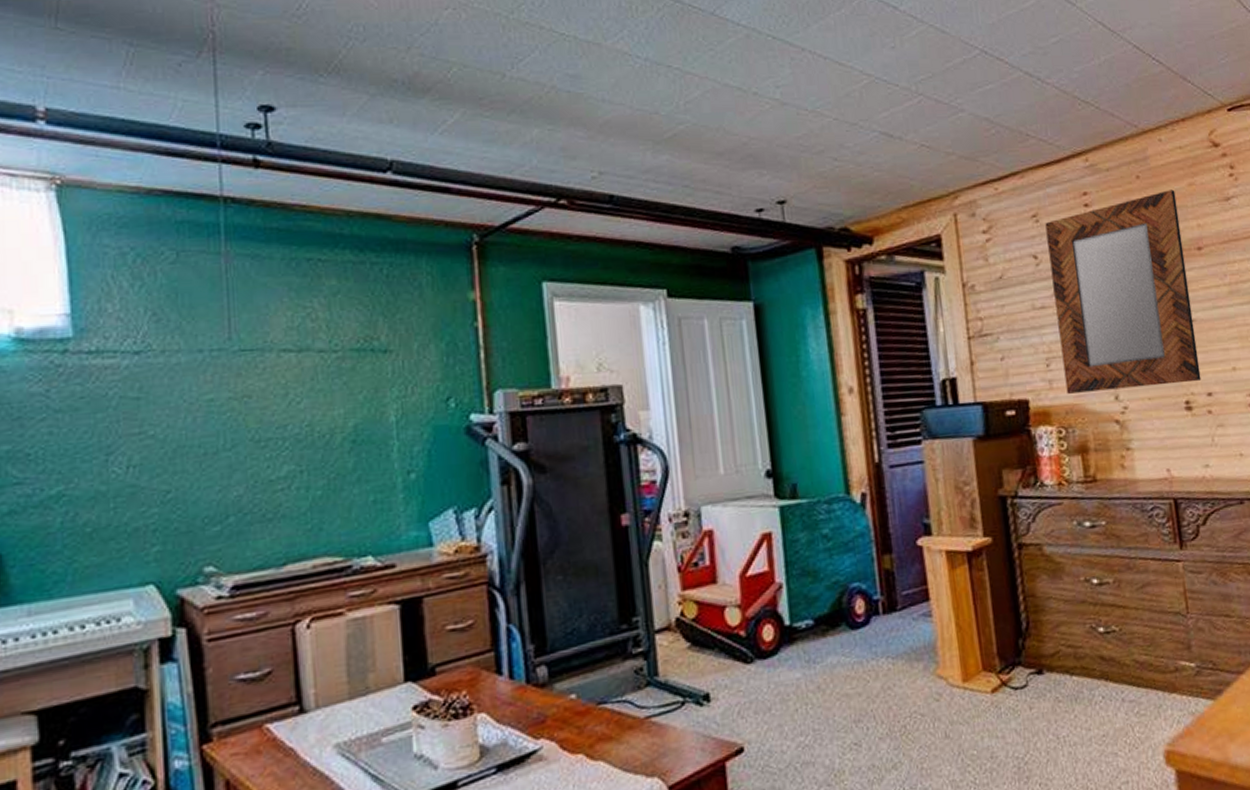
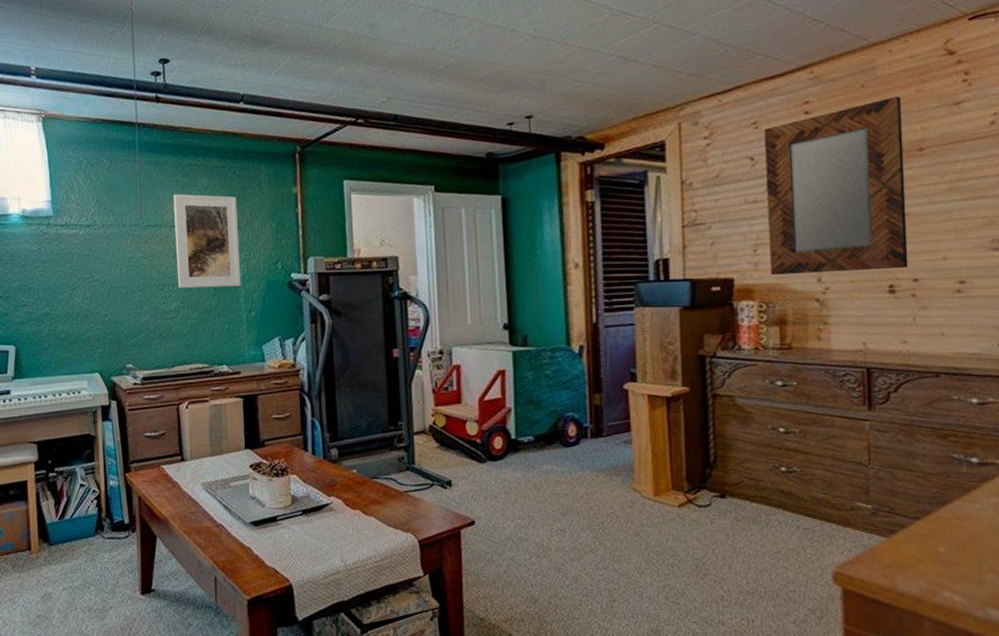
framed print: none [283,302,394,444] -> present [173,194,242,289]

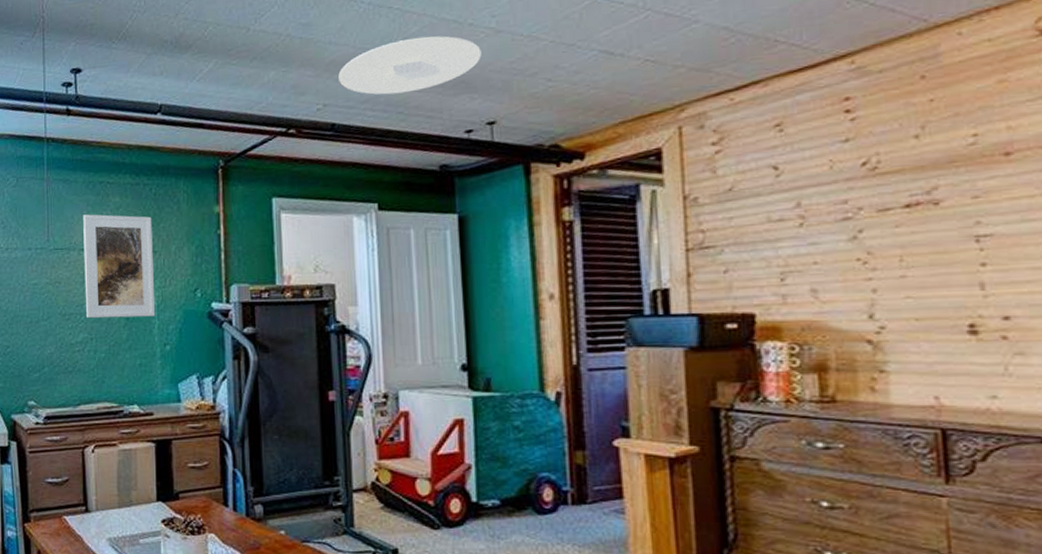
ceiling light: none [400,39,521,90] -> present [338,36,482,95]
home mirror: present [764,96,908,275] -> none [791,88,996,310]

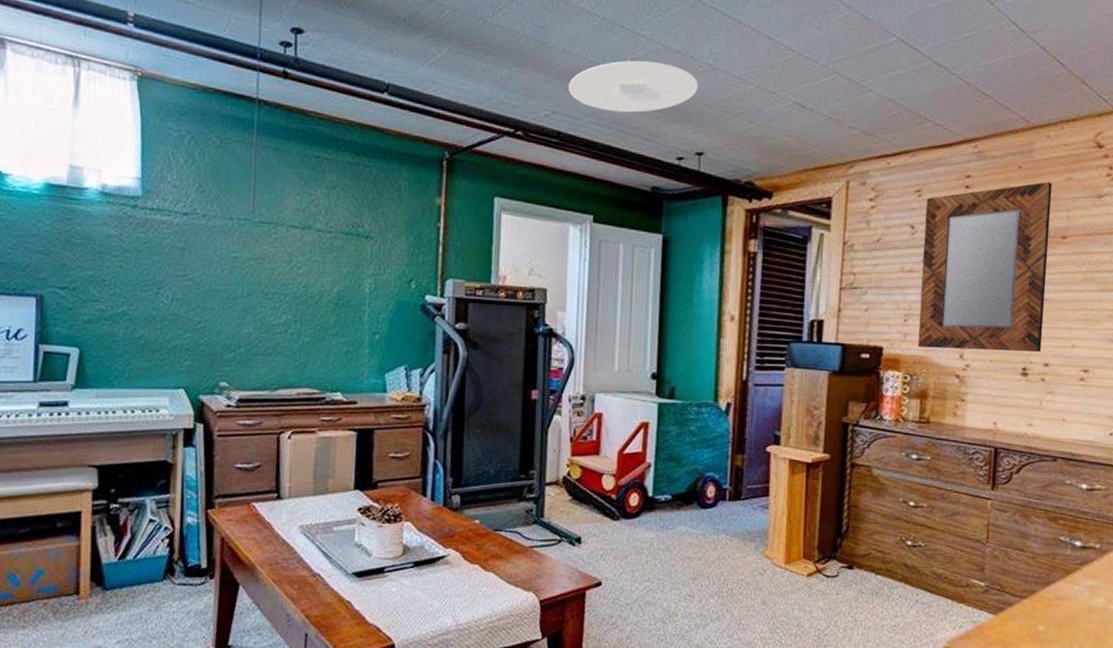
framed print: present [83,214,156,319] -> none [291,189,370,304]
home mirror: none [791,88,996,310] -> present [918,182,1052,353]

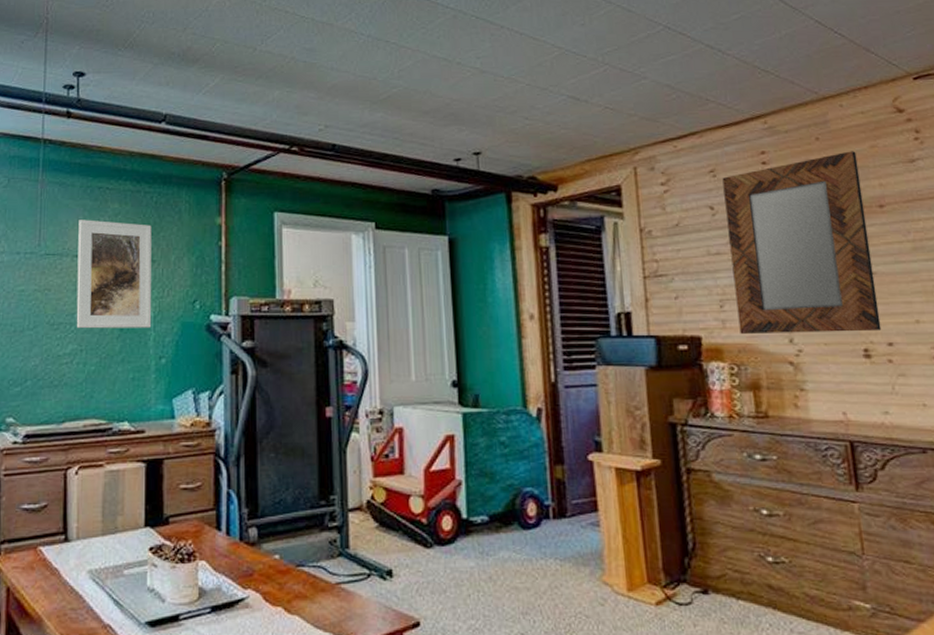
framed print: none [291,189,370,304] -> present [76,219,152,329]
ceiling light: present [568,60,698,113] -> none [339,70,468,121]

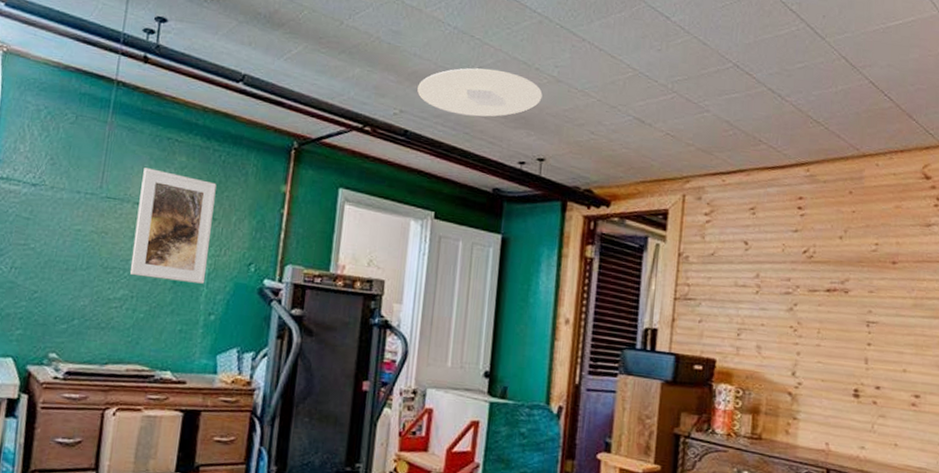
ceiling light: none [339,70,468,121] -> present [417,68,543,117]
home mirror: present [722,151,882,334] -> none [750,208,882,375]

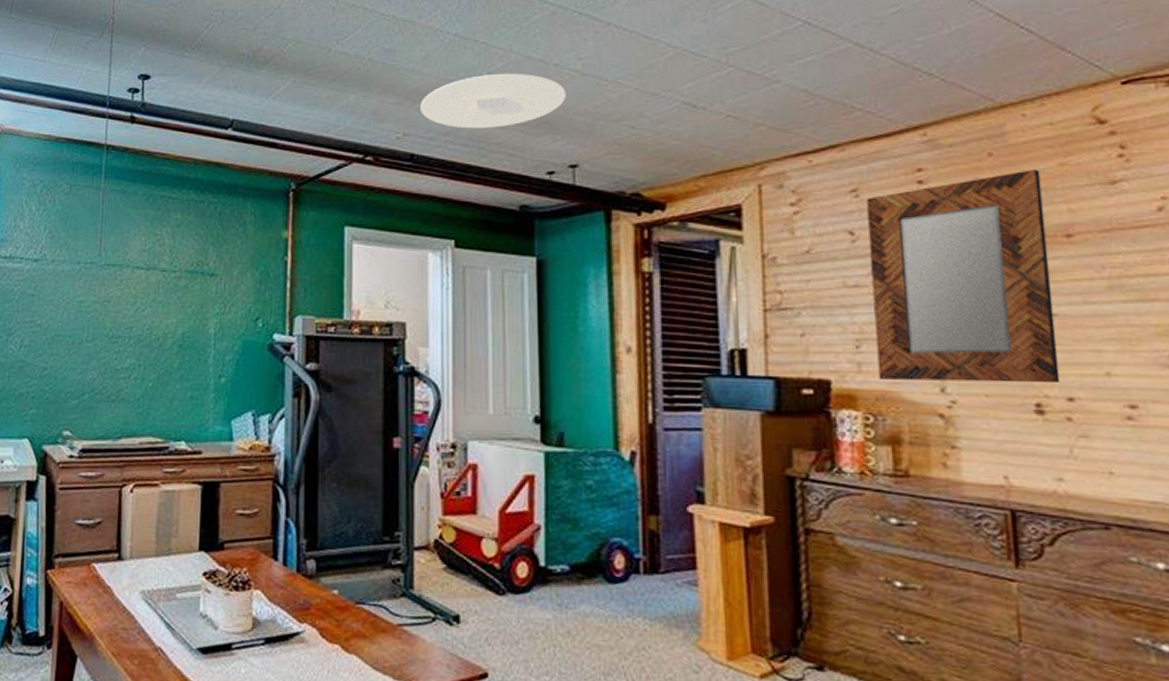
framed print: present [130,167,217,284] -> none [136,230,215,345]
home mirror: none [750,208,882,375] -> present [866,169,1060,384]

